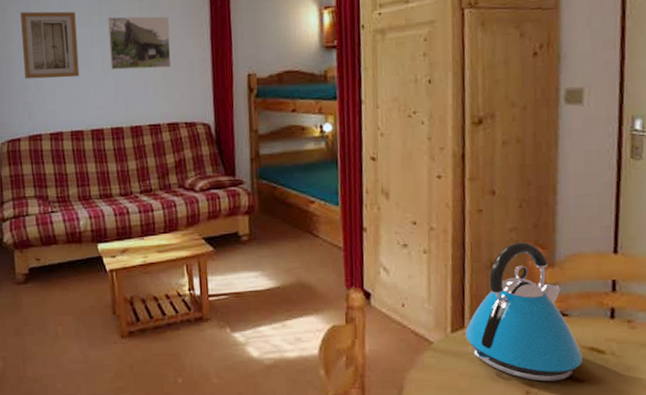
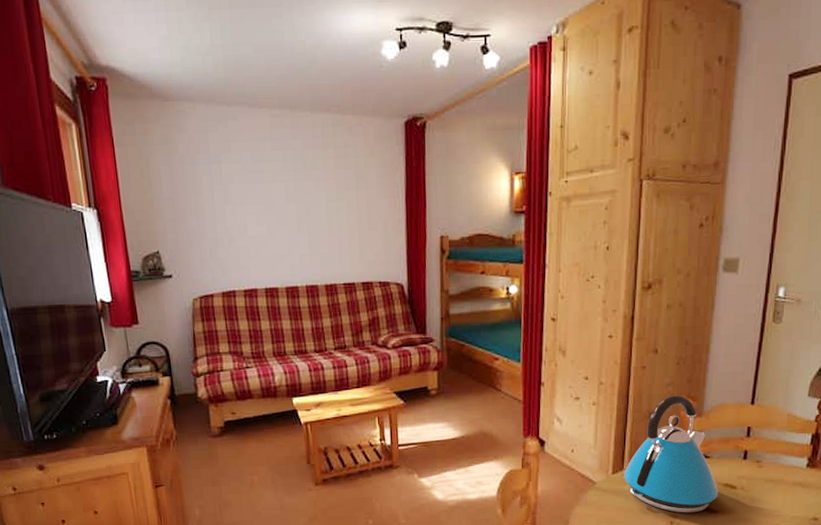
wall art: present [20,11,80,79] -> none [211,164,274,235]
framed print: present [108,16,172,70] -> none [303,173,367,228]

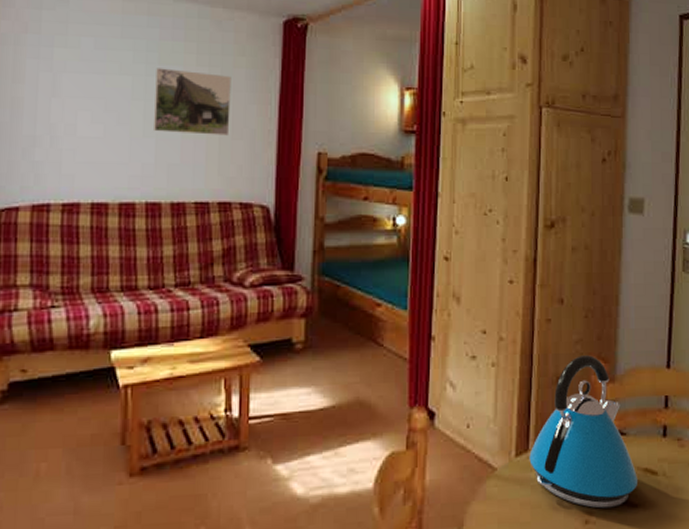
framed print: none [303,173,367,228] -> present [154,68,231,136]

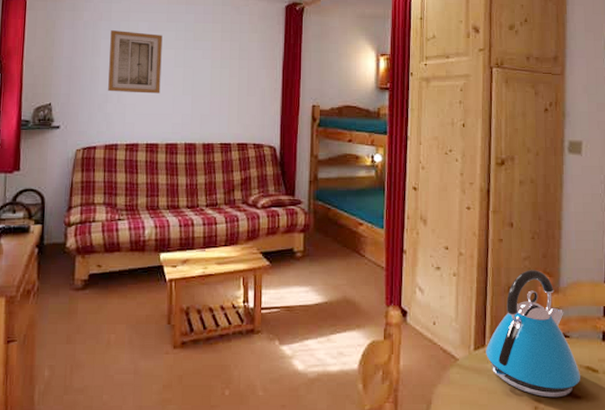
wall art: none [36,47,115,135] -> present [108,30,163,94]
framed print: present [154,68,231,136] -> none [191,43,247,93]

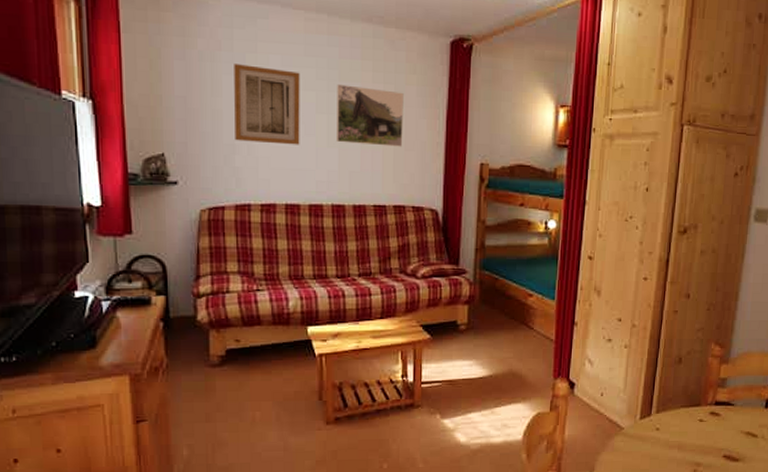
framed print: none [191,43,247,93] -> present [337,84,404,147]
kettle: present [486,270,581,398] -> none [651,341,741,461]

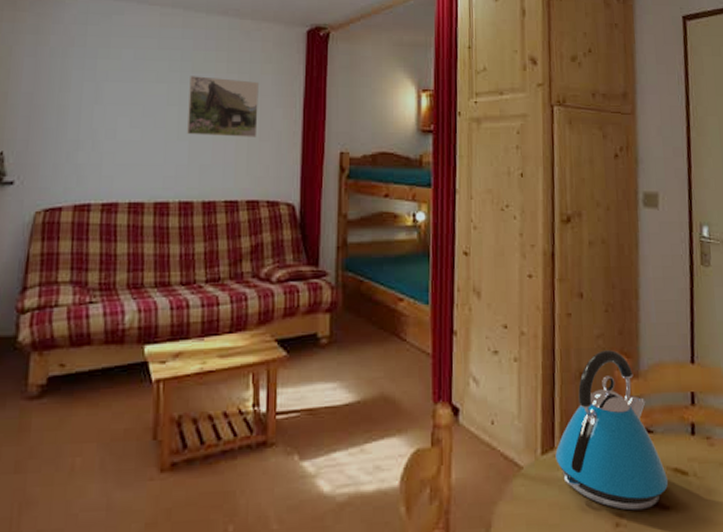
wall art: present [234,64,300,145] -> none [80,59,152,139]
kettle: none [651,341,741,461] -> present [555,350,669,511]

